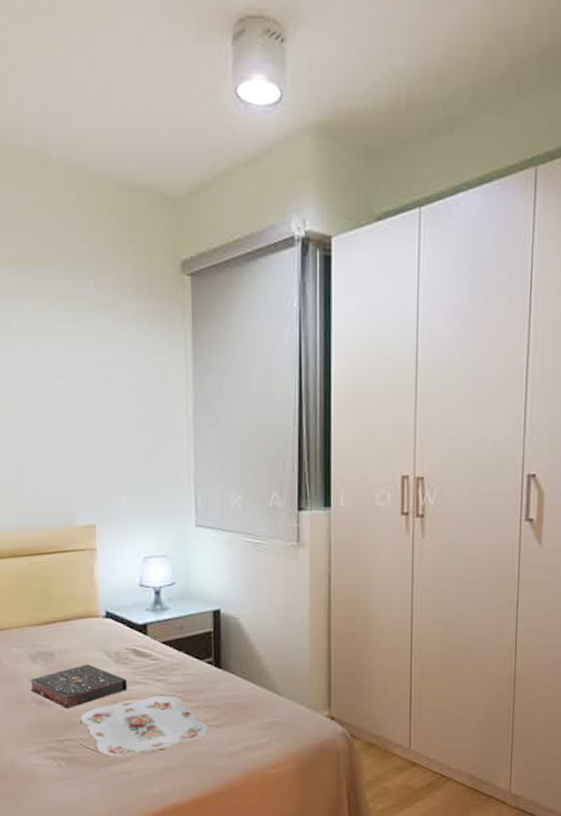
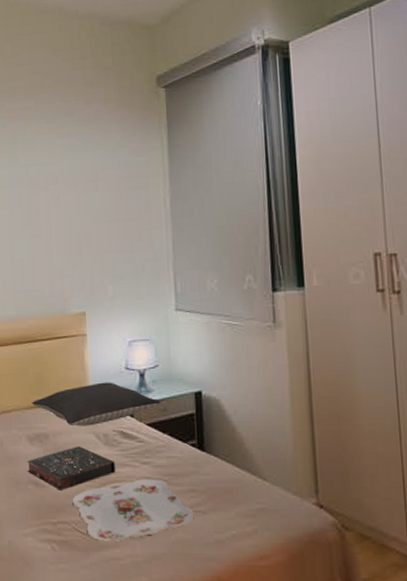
pillow: none [34,599,178,645] -> present [32,382,162,427]

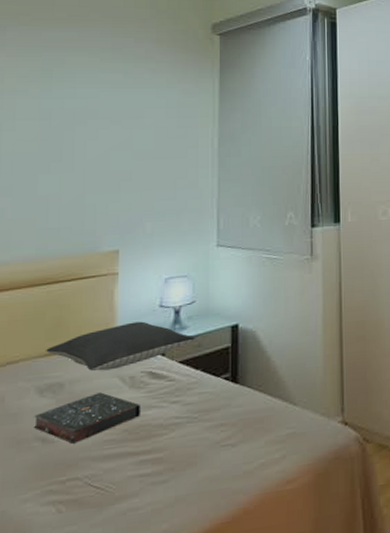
serving tray: present [72,479,194,543] -> none [87,417,223,494]

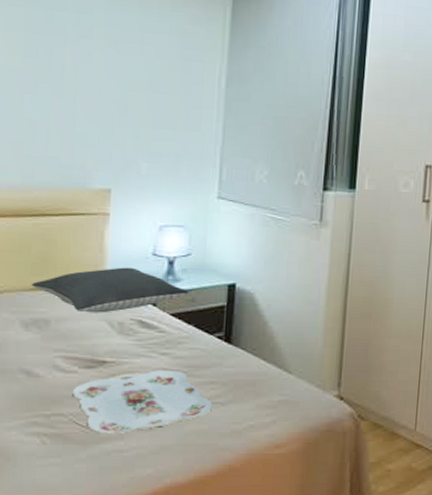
book: present [34,392,142,445] -> none [19,334,130,382]
serving tray: none [87,417,223,494] -> present [72,370,212,435]

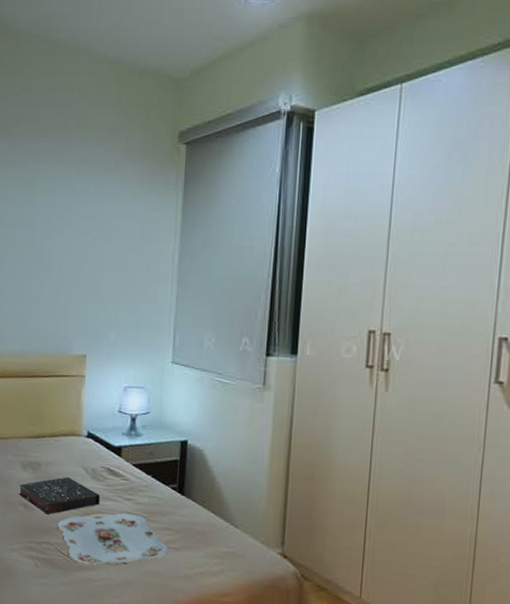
book: none [19,334,130,382] -> present [19,477,101,516]
pillow: present [32,267,190,313] -> none [28,421,149,461]

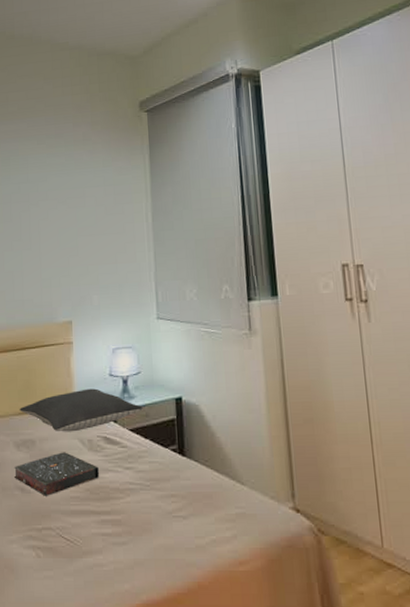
pillow: none [28,421,149,461] -> present [20,388,144,432]
serving tray: present [57,513,168,566] -> none [57,484,175,549]

